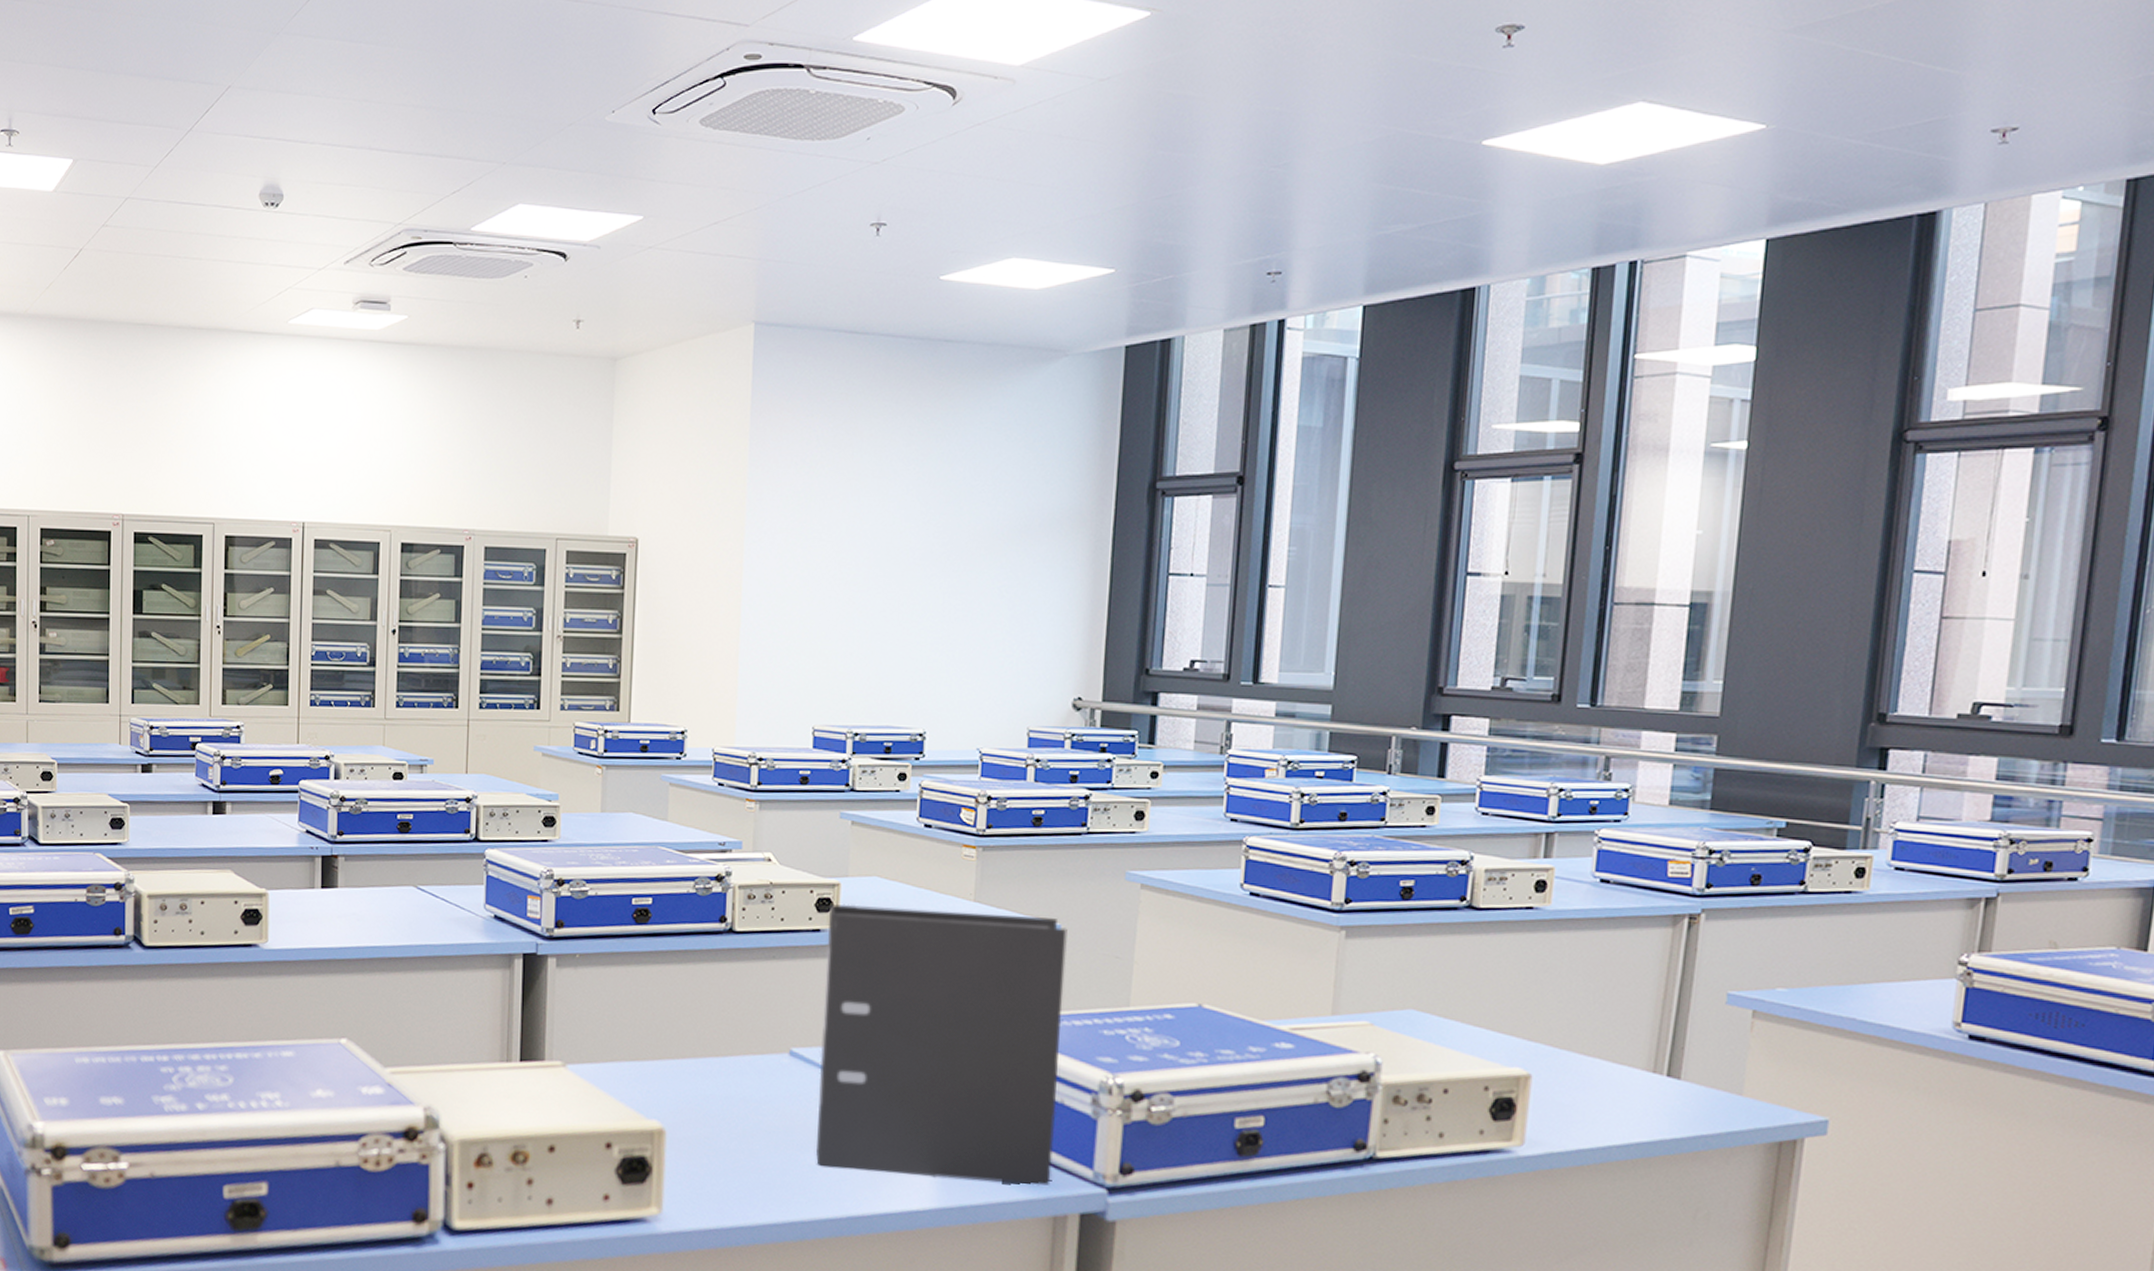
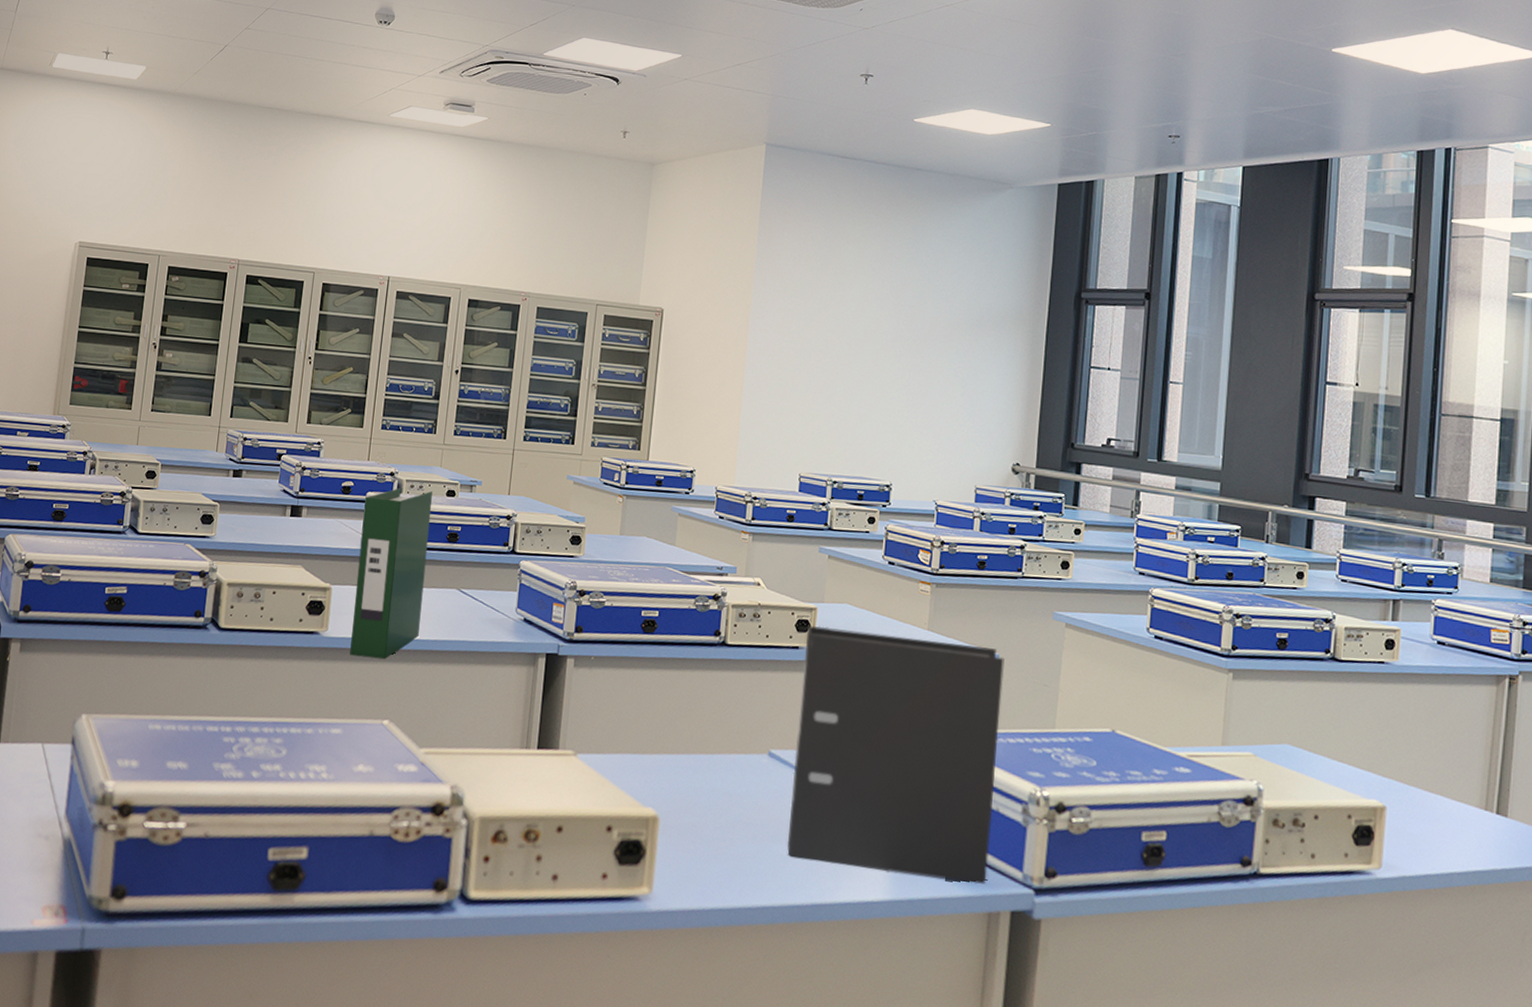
binder: none [295,772,377,971] -> present [350,487,433,660]

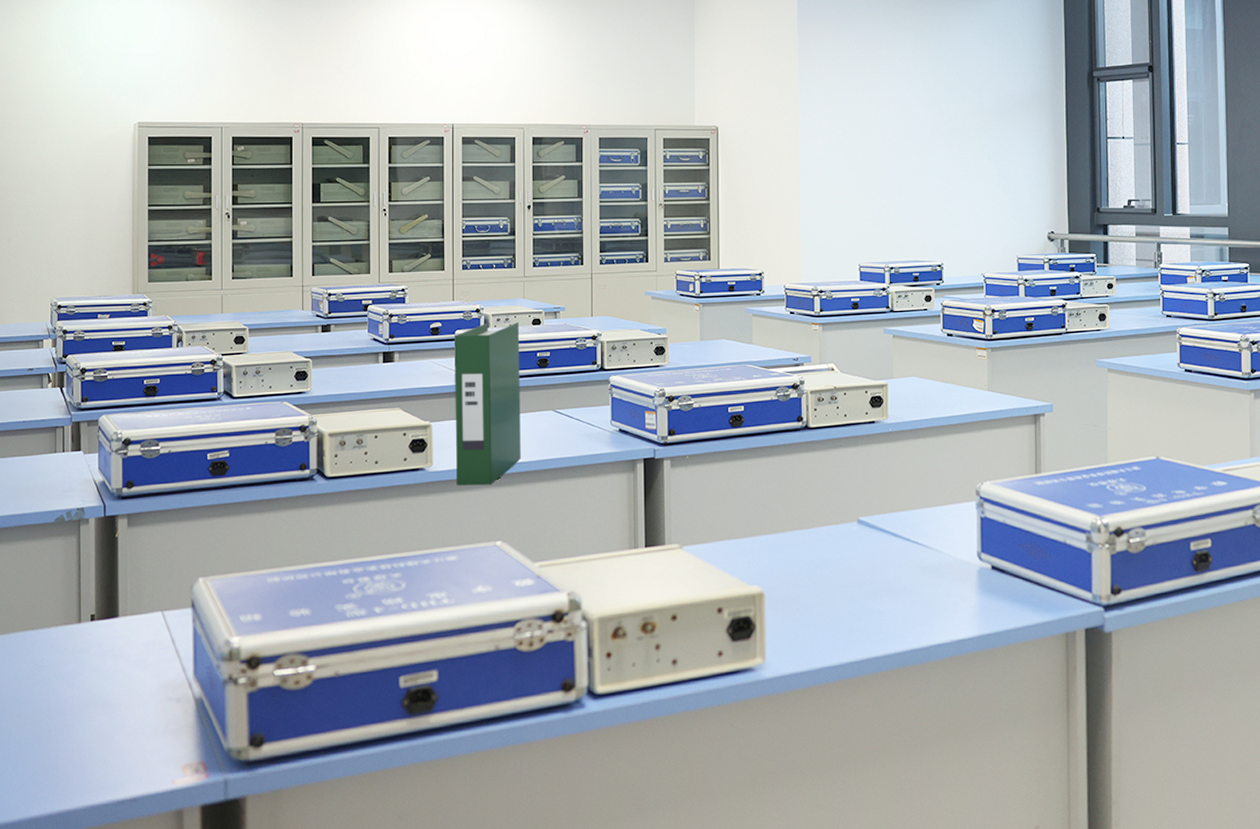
binder: present [787,625,1005,885] -> none [880,399,1061,611]

